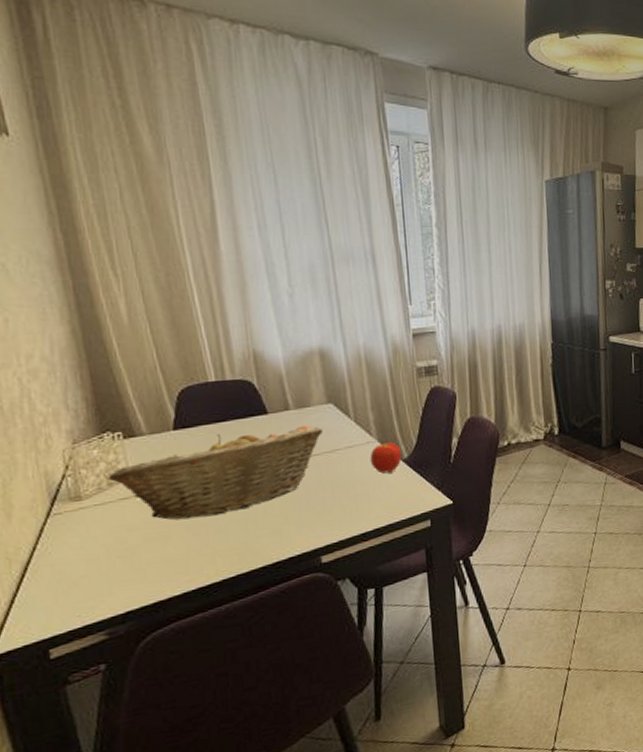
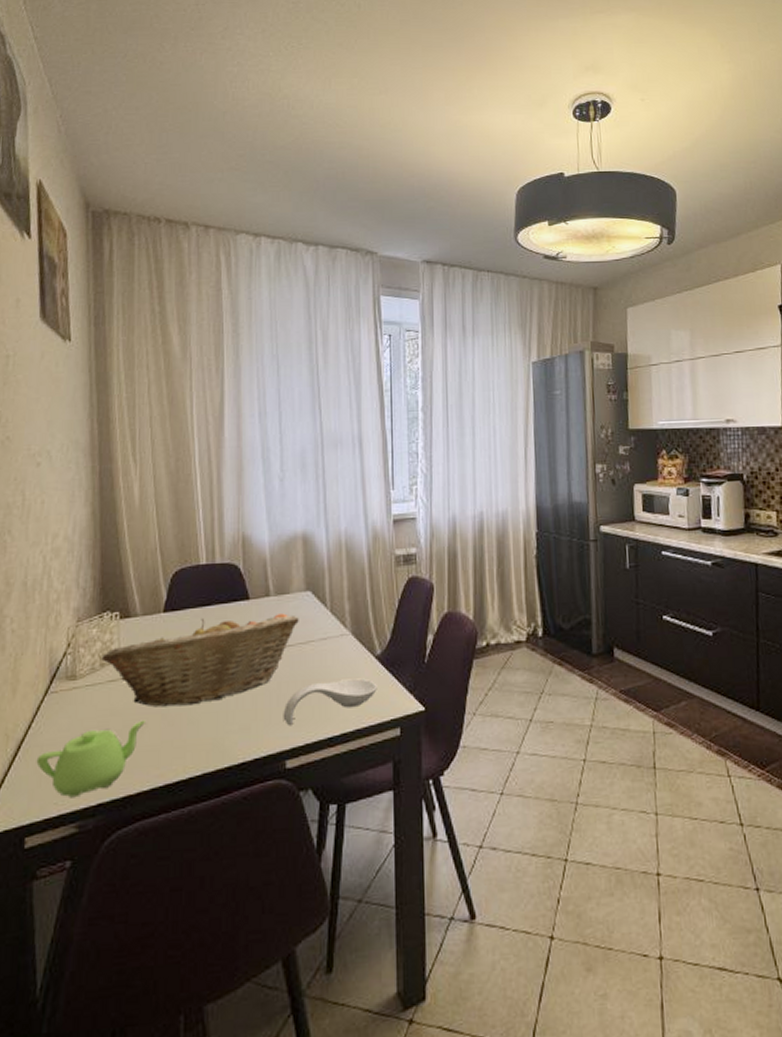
teapot: none [48,532,168,610] -> present [36,720,145,798]
spoon rest: none [314,480,407,527] -> present [283,678,377,726]
apple: present [370,442,402,474] -> none [343,635,375,671]

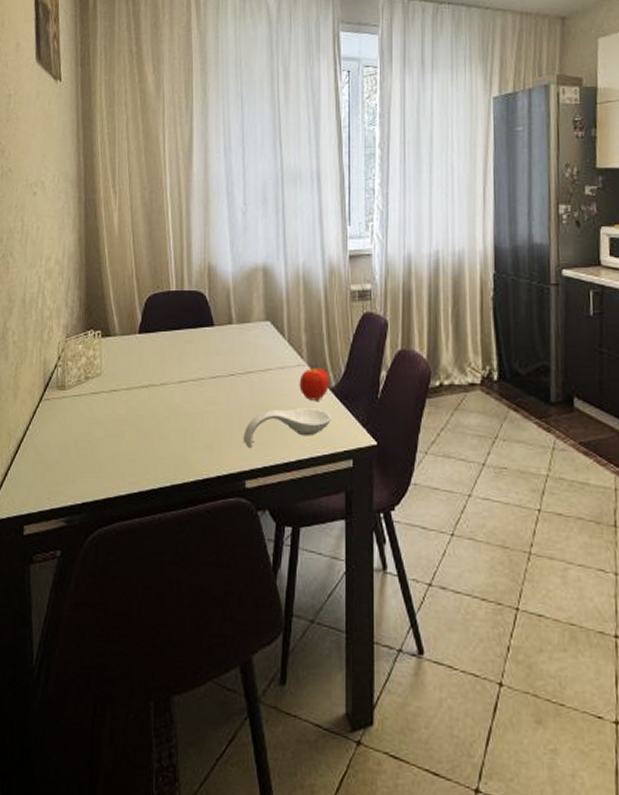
teapot: present [36,720,145,798] -> none [33,431,123,495]
fruit basket: present [101,613,299,708] -> none [86,340,259,421]
apple: none [343,635,375,671] -> present [299,366,330,401]

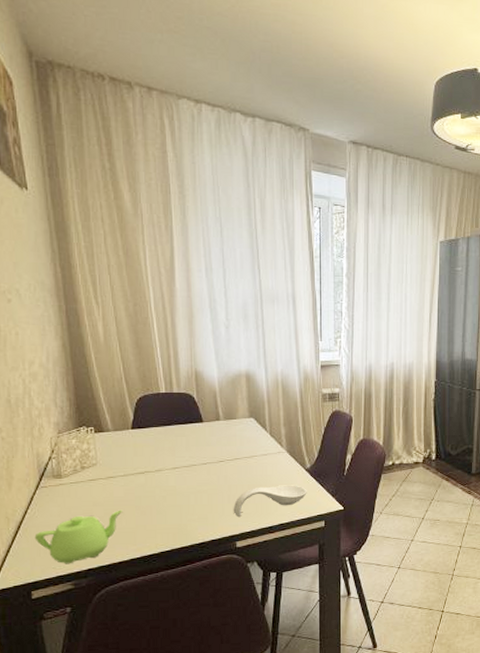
teapot: none [33,431,123,495] -> present [34,510,122,565]
apple: present [299,366,330,401] -> none [280,453,306,479]

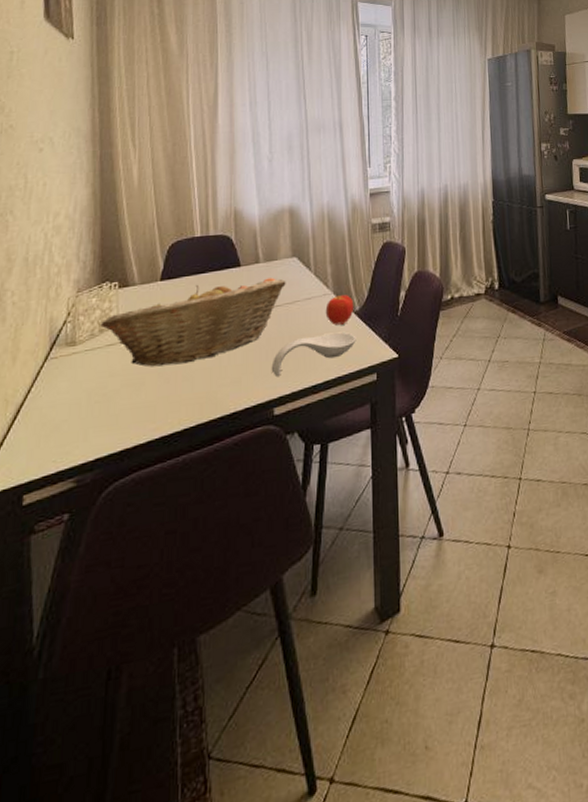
teapot: present [34,510,122,565] -> none [35,379,142,456]
fruit basket: none [81,434,244,501] -> present [100,278,286,367]
apple: none [280,453,306,479] -> present [325,294,354,325]

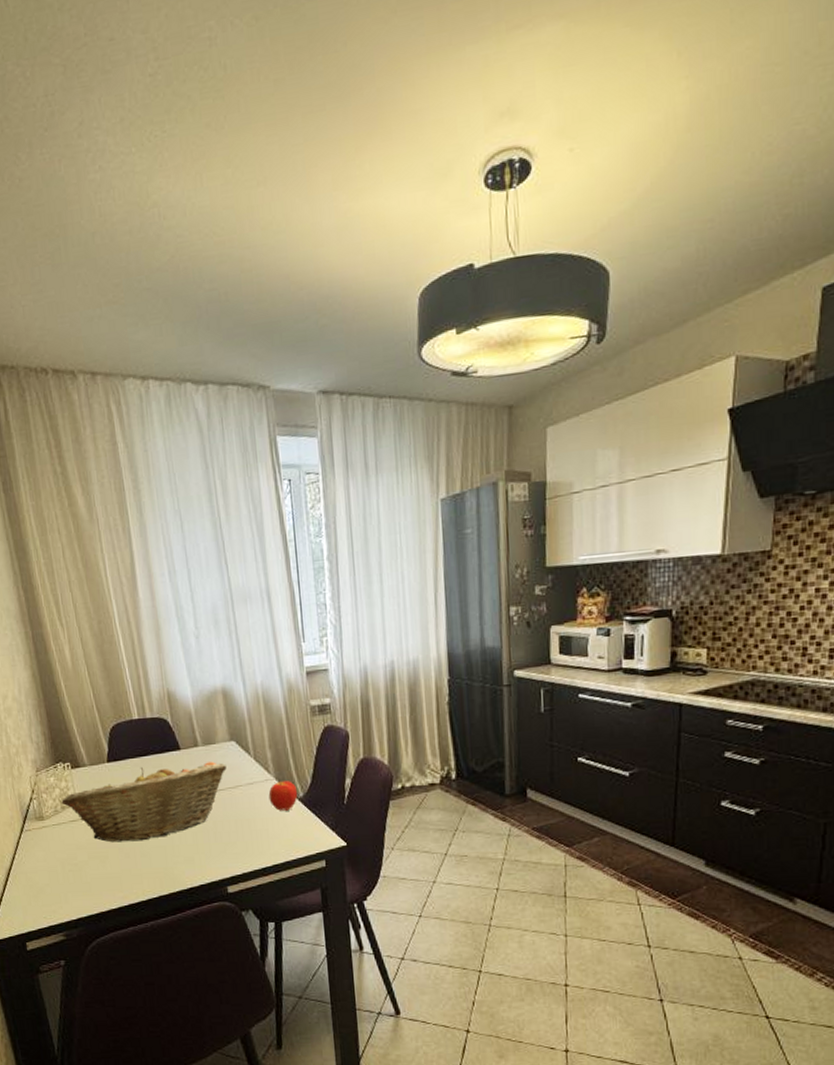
spoon rest: present [271,332,356,378] -> none [220,818,302,859]

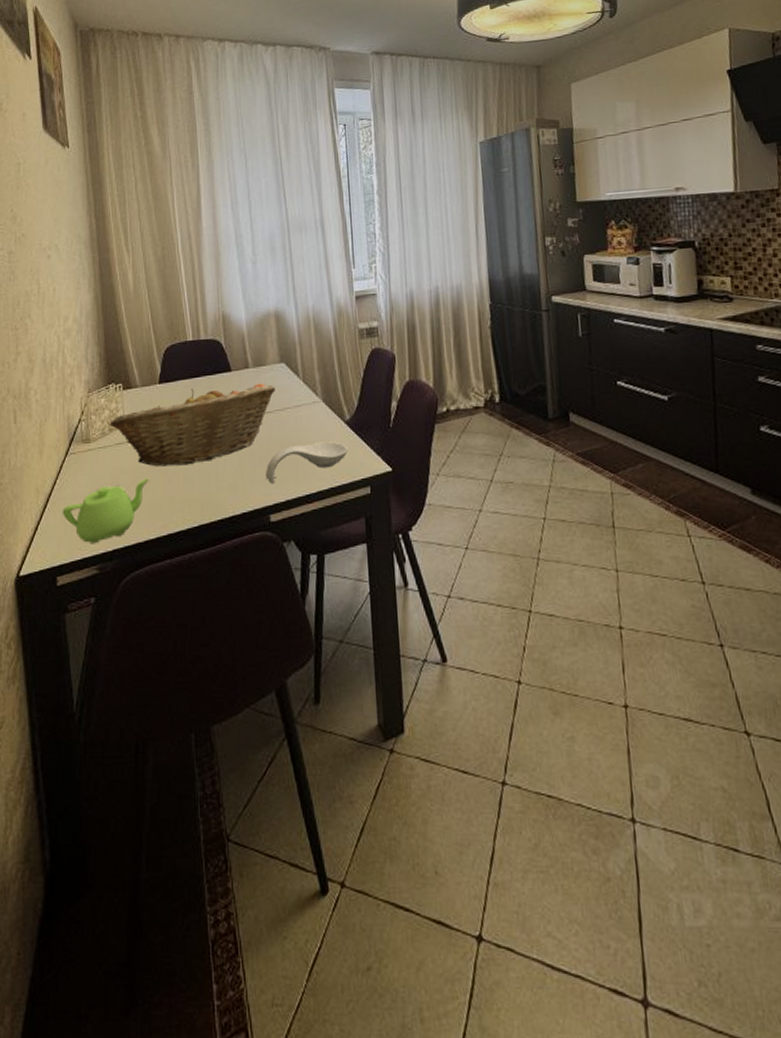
teapot: none [23,853,106,914] -> present [62,477,149,544]
spoon rest: none [220,818,302,859] -> present [265,441,348,484]
apple: present [268,780,298,811] -> none [315,402,345,435]

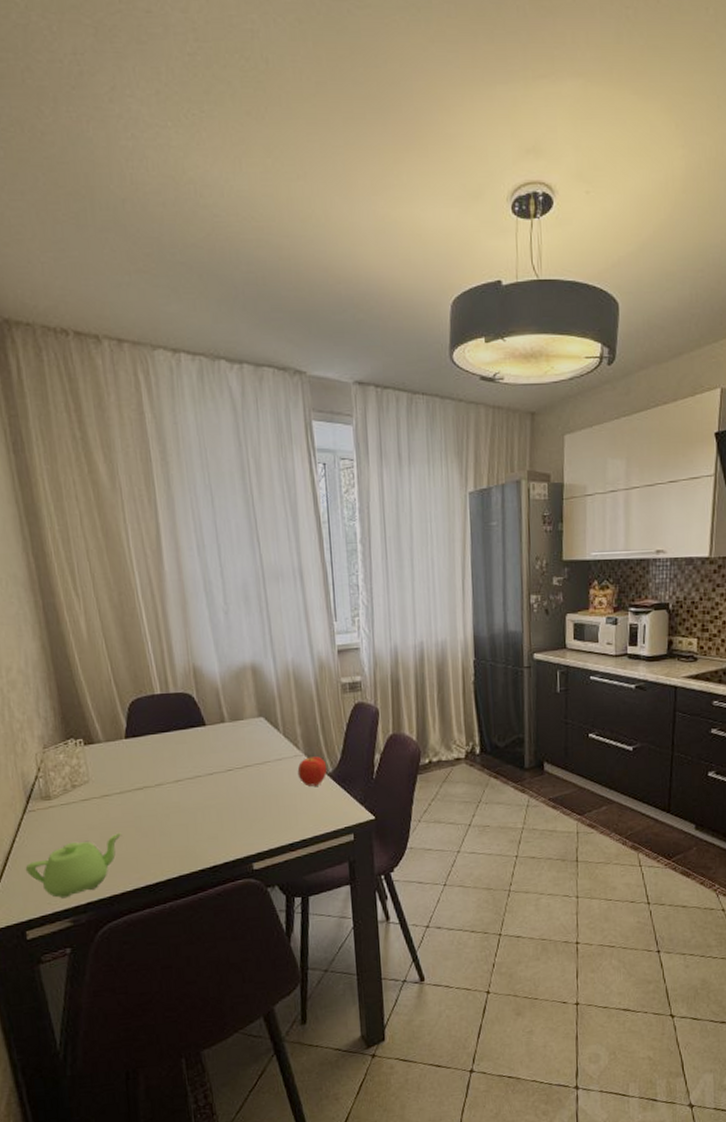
fruit basket: present [109,383,275,467] -> none [71,738,255,822]
spoon rest: present [265,441,348,484] -> none [246,793,331,835]
apple: none [315,402,345,435] -> present [297,756,327,787]

